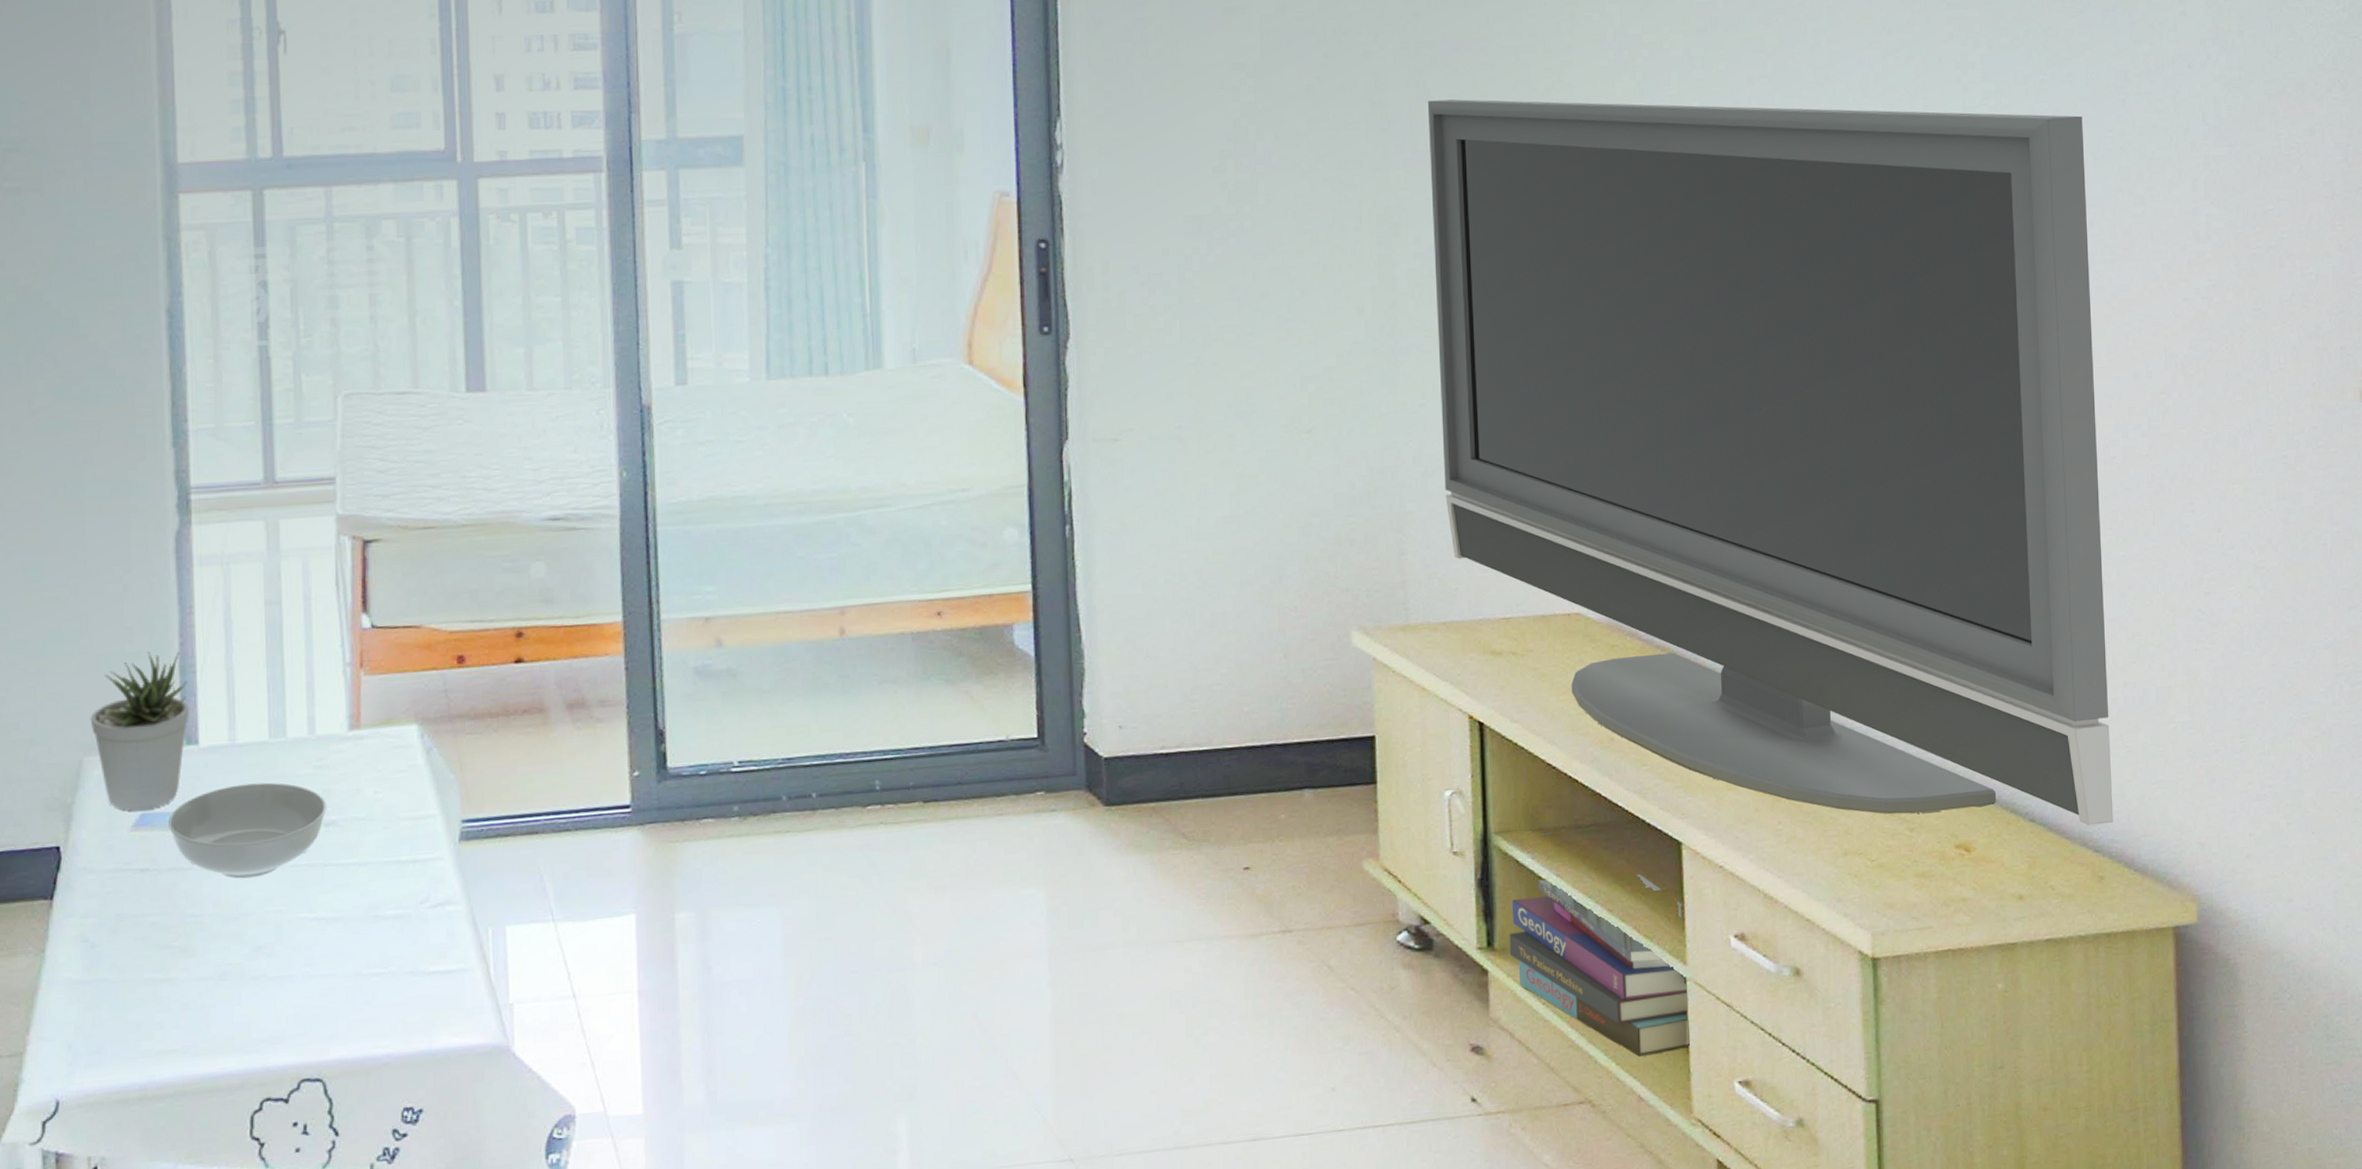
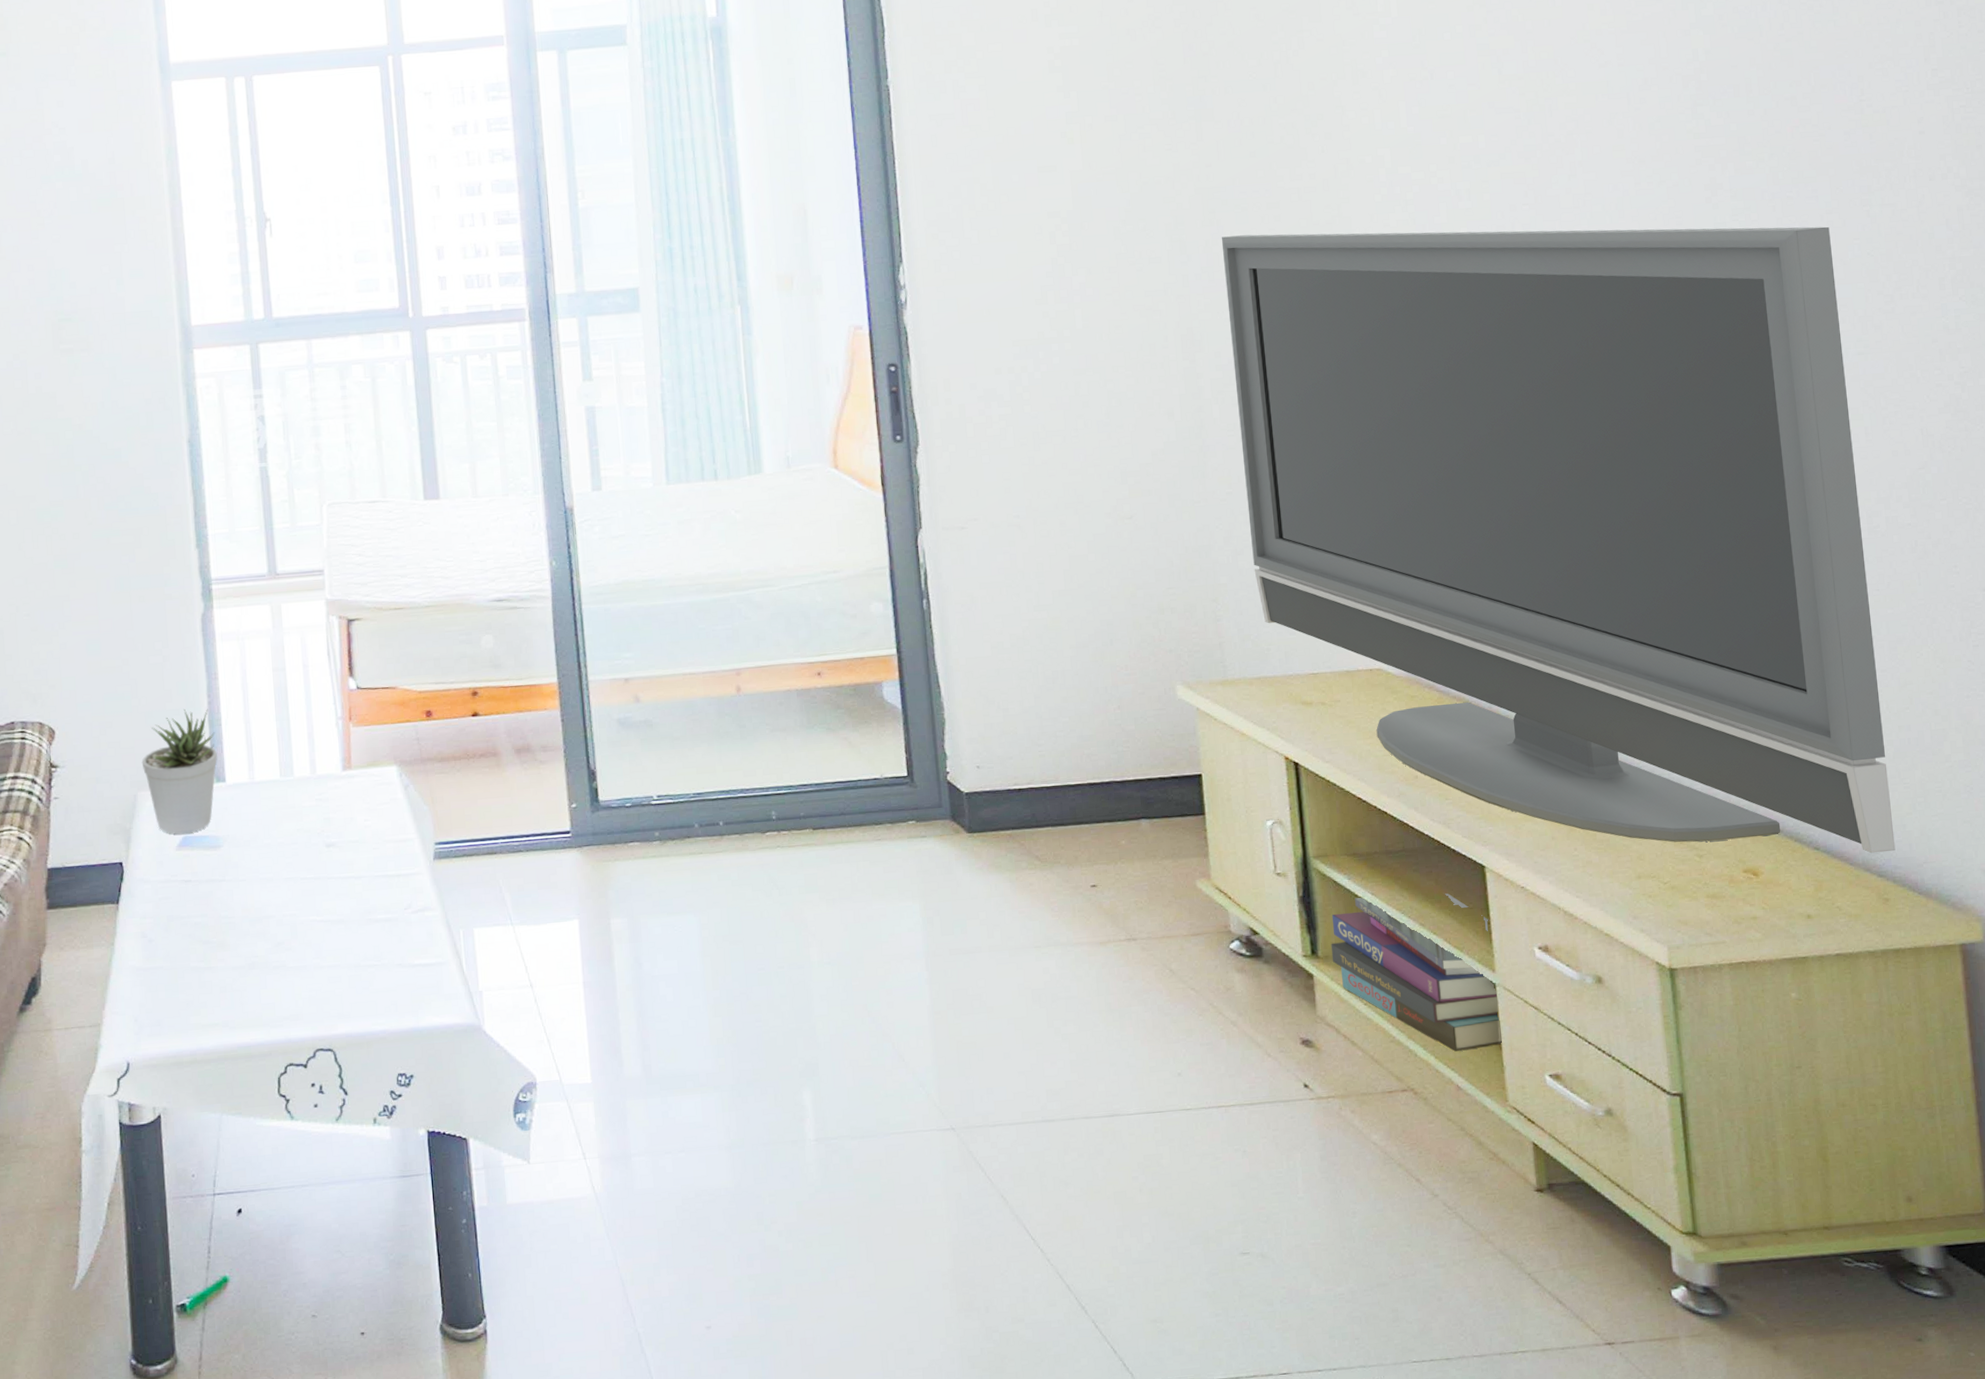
bowl: present [168,782,327,879] -> none [205,812,328,889]

